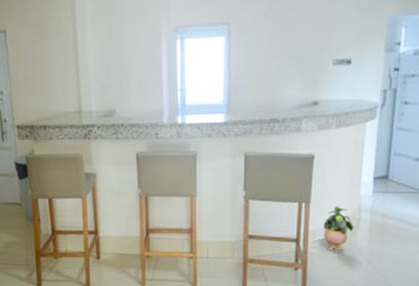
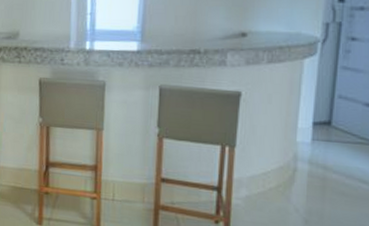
potted plant: present [323,206,354,254] -> none [250,152,289,209]

